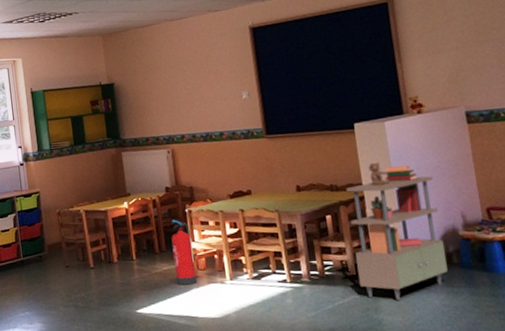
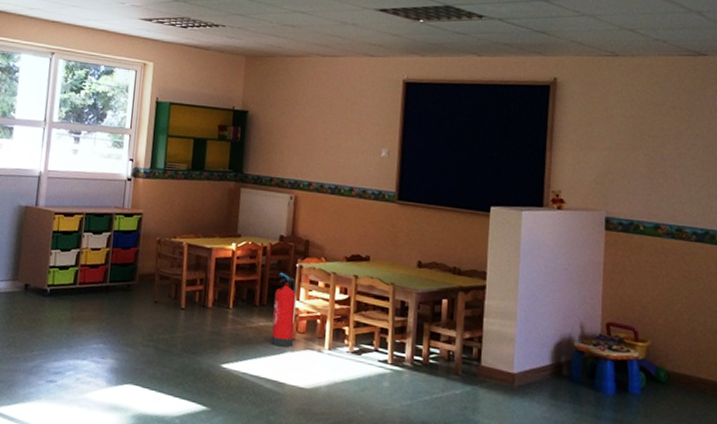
shelving unit: present [346,162,448,300] -> none [462,251,559,404]

